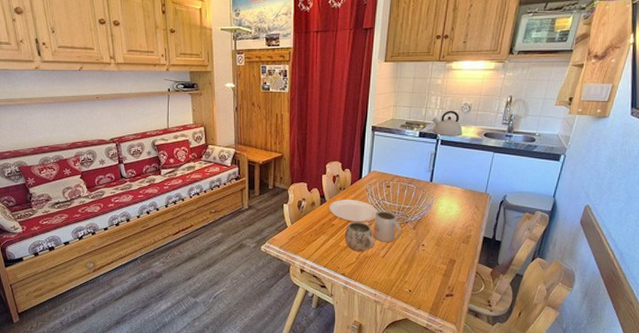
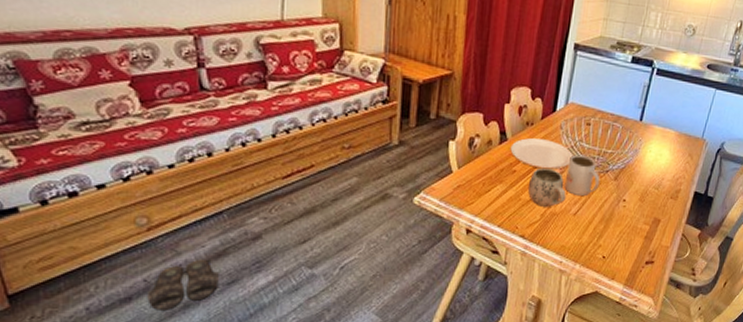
slippers: none [95,291,137,326] -> present [147,260,219,312]
kettle: present [431,110,463,137] -> none [648,31,684,66]

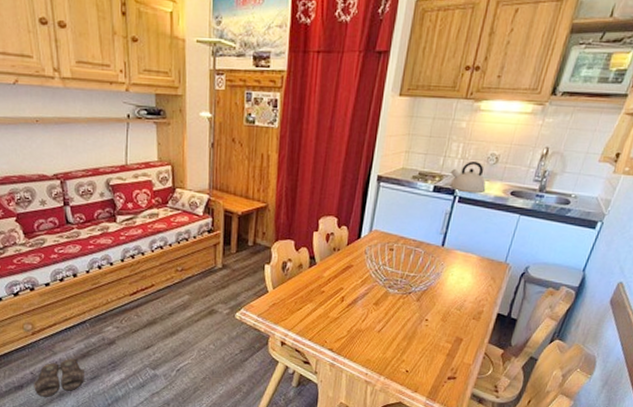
plate: present [510,138,573,170] -> none [319,262,377,291]
mug: present [527,167,566,207] -> none [335,289,371,324]
mug: present [564,154,601,197] -> none [369,277,403,316]
kettle: none [648,31,684,66] -> present [450,160,486,194]

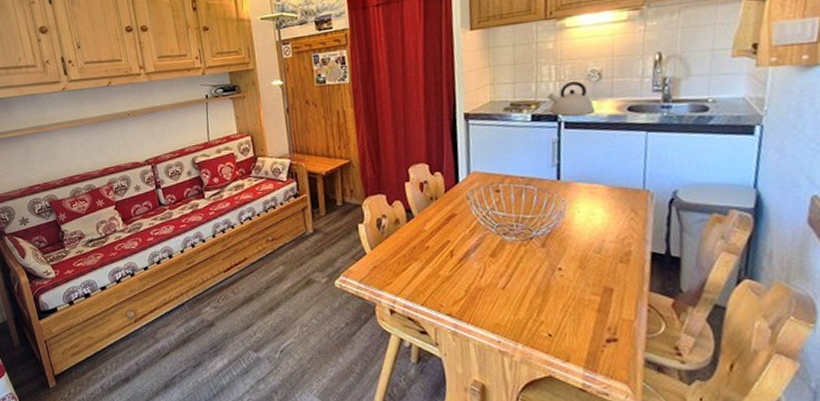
slippers: present [34,359,84,398] -> none [139,346,188,391]

